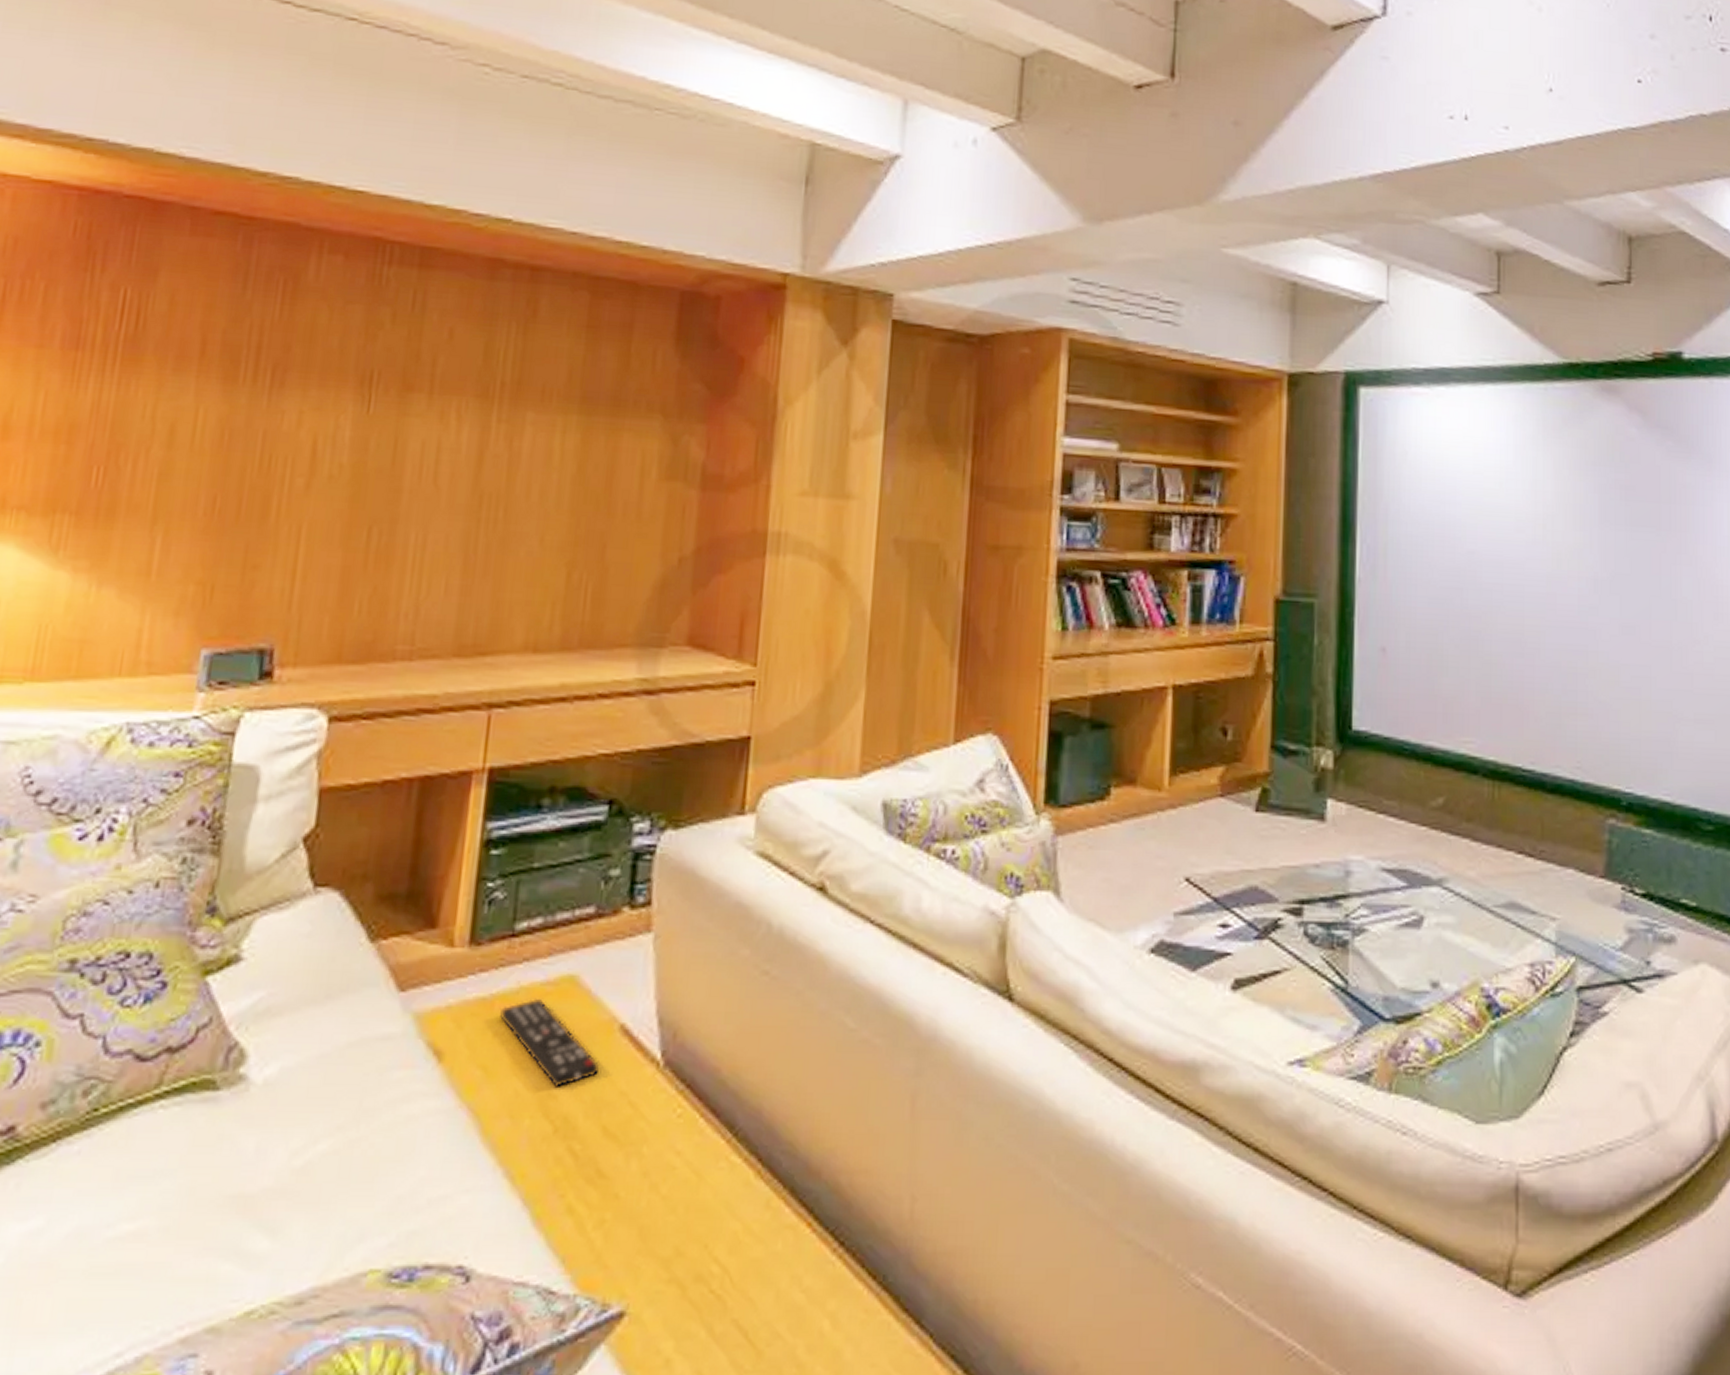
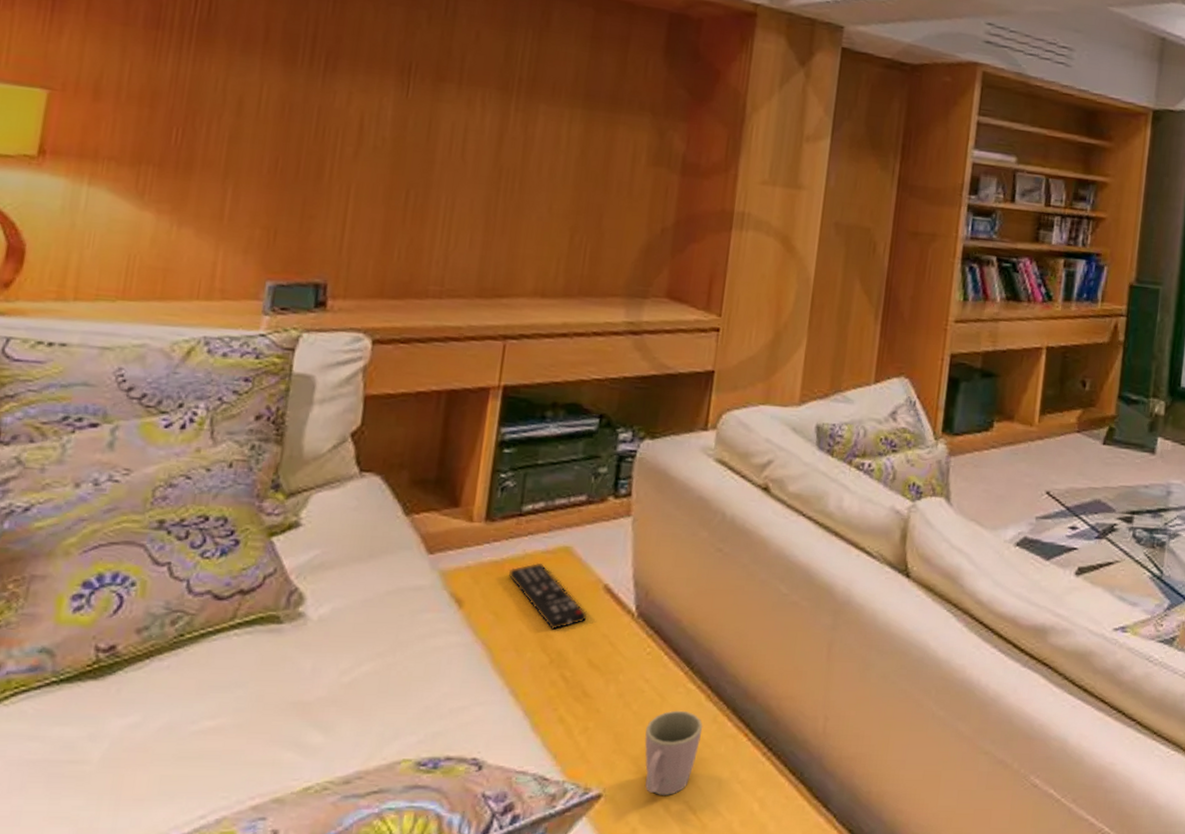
mug: none [678,1192,753,1313] -> present [645,710,703,796]

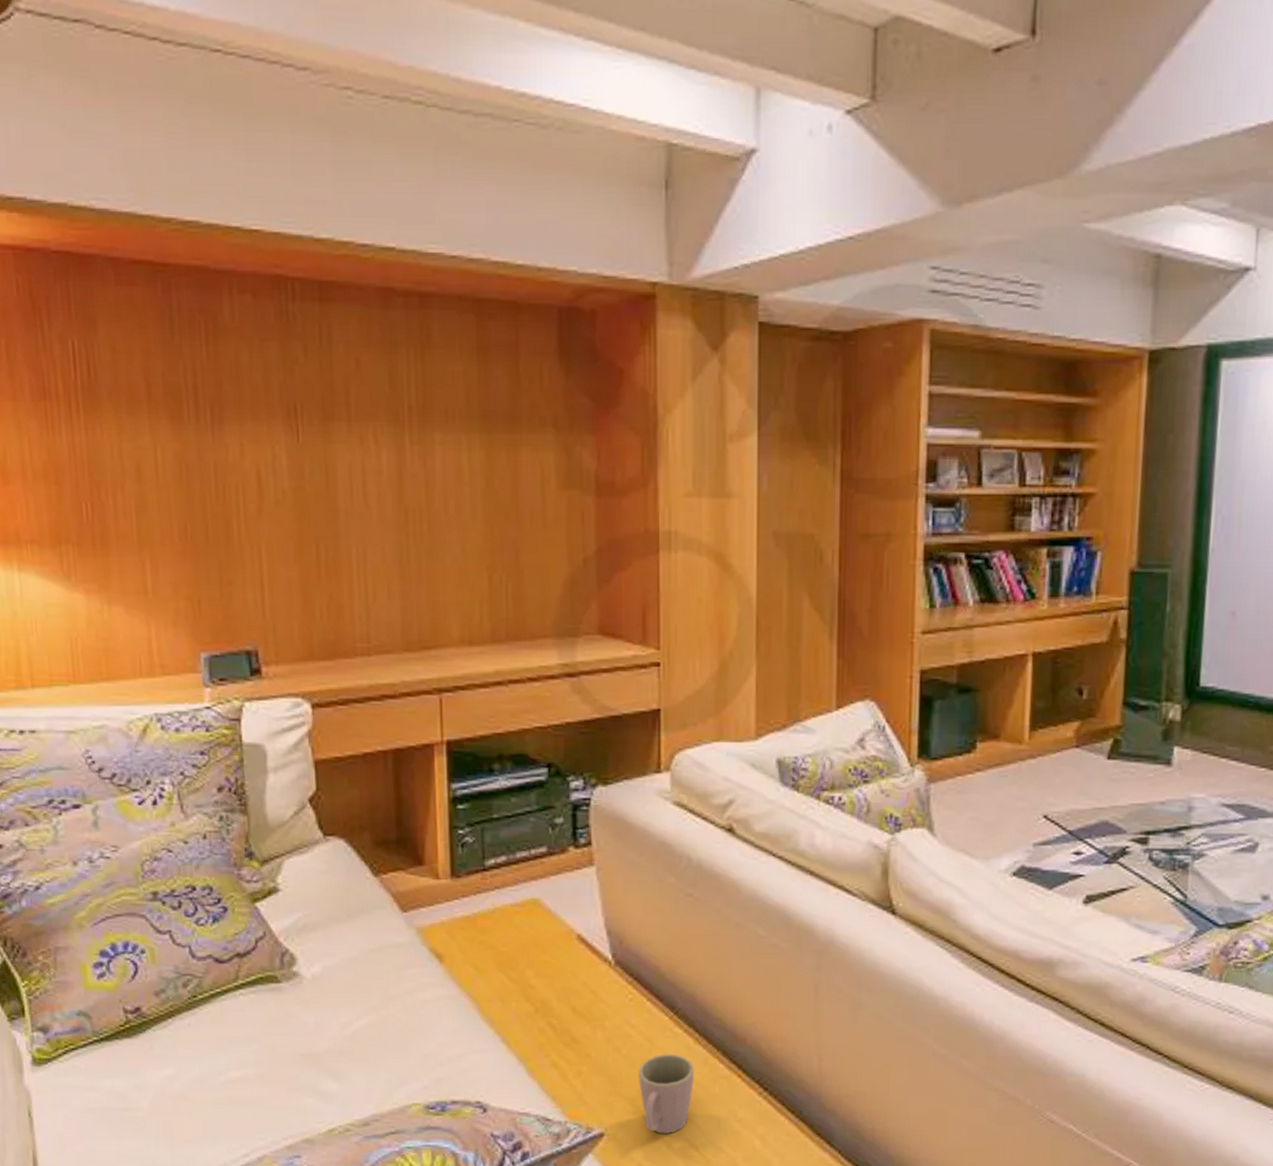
remote control: present [509,562,587,630] -> none [483,916,564,980]

